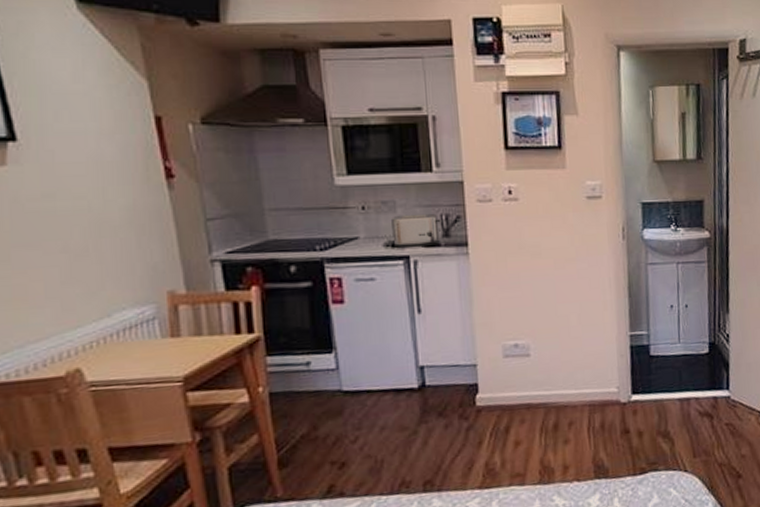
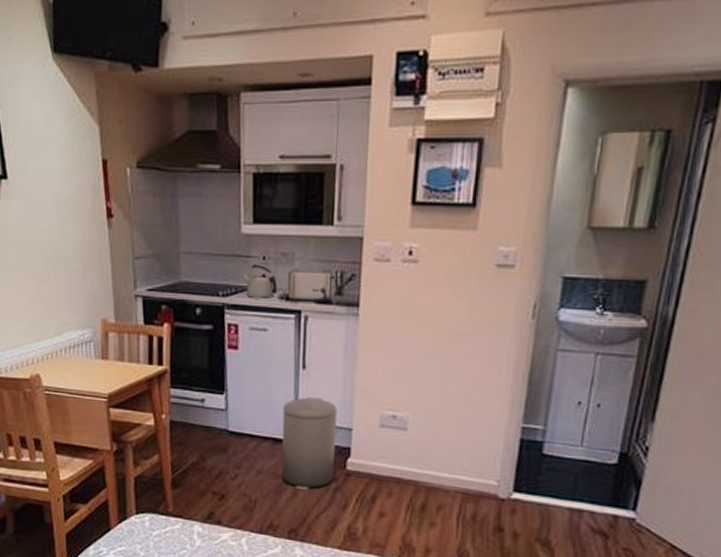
kettle: none [340,214,382,250] -> present [242,263,278,300]
pedal bin: none [402,339,464,438] -> present [281,397,337,491]

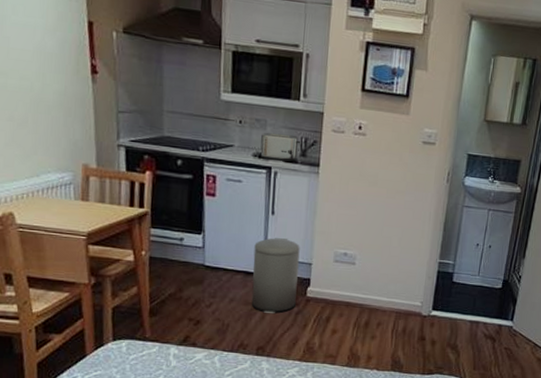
kettle: present [242,263,278,300] -> none [220,126,252,156]

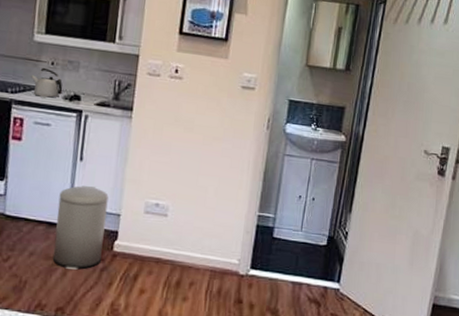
kettle: none [220,126,252,156] -> present [31,67,63,99]
toaster: present [260,132,301,163] -> none [71,74,115,106]

